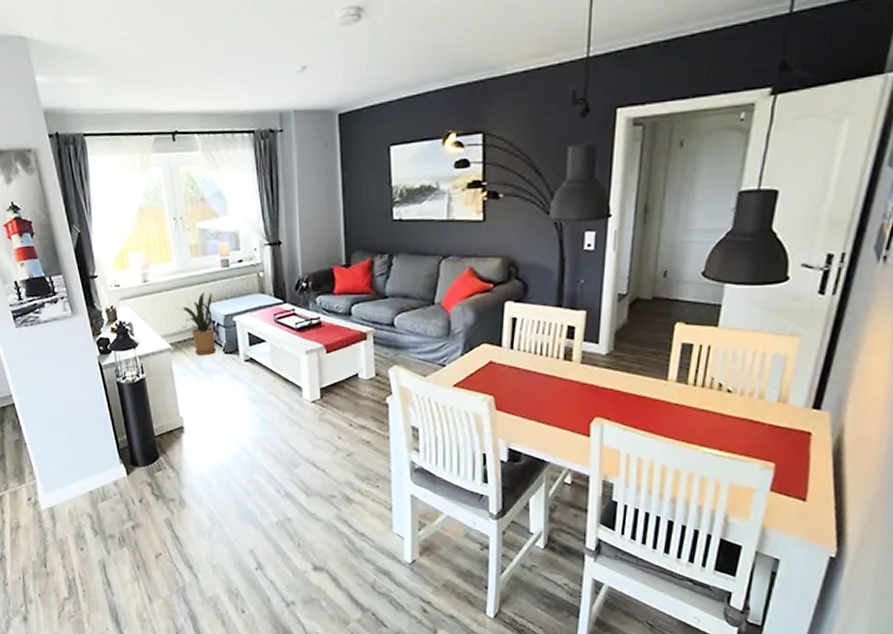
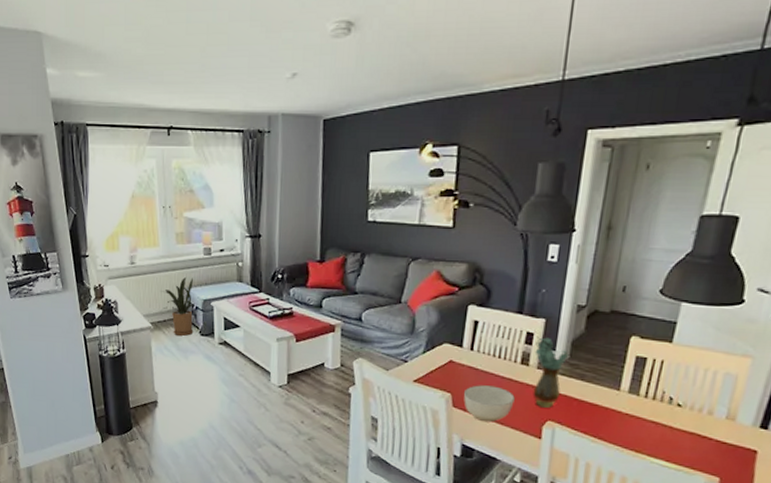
bowl: none [506,385,560,424] -> present [463,385,515,423]
vase: none [577,329,613,404] -> present [533,336,569,408]

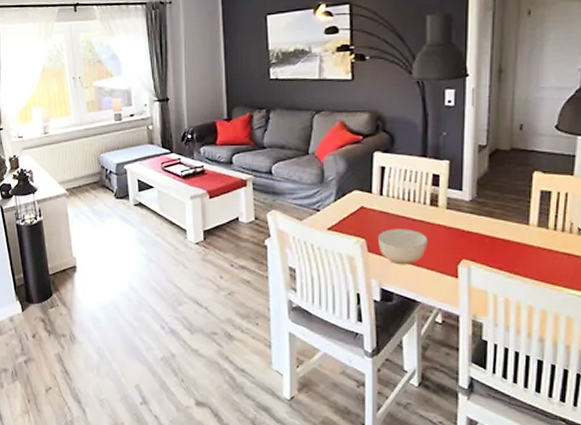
house plant: present [162,277,195,336] -> none [76,143,109,200]
vase: present [533,336,569,408] -> none [442,177,476,247]

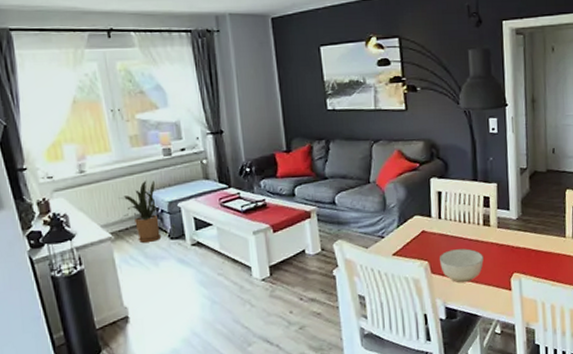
house plant: none [76,143,109,200] -> present [120,180,162,242]

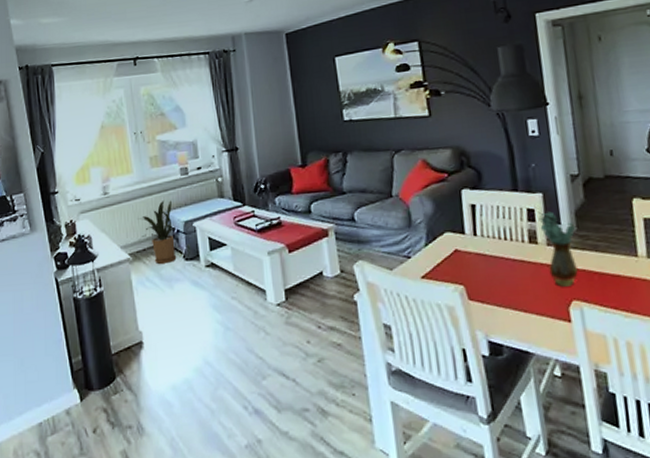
bowl: present [439,248,484,283] -> none [476,270,533,312]
vase: none [492,198,521,262] -> present [538,210,578,287]

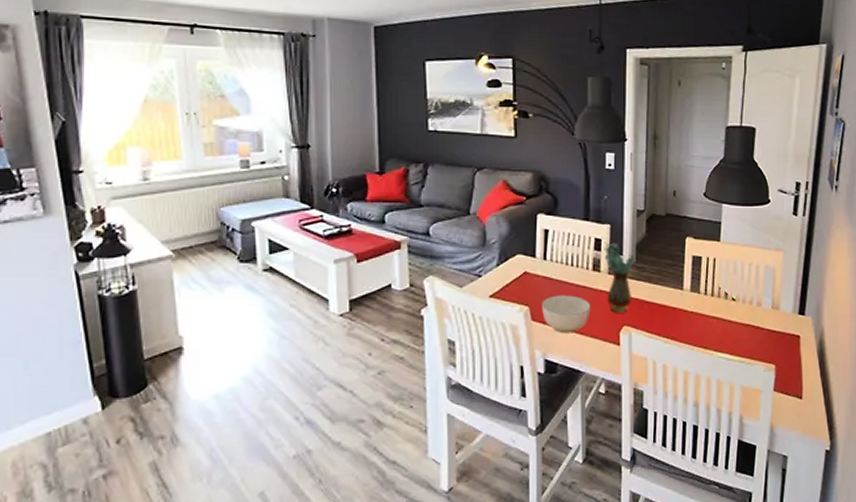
house plant: present [139,200,177,264] -> none [186,195,230,264]
bowl: none [476,270,533,312] -> present [541,295,591,334]

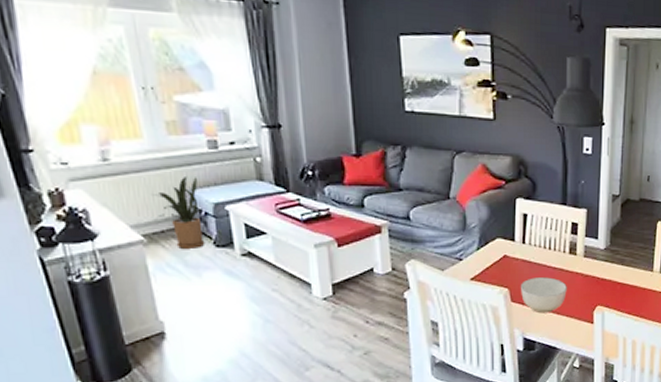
house plant: none [186,195,230,264] -> present [154,177,205,248]
vase: present [604,241,635,313] -> none [580,225,610,294]

